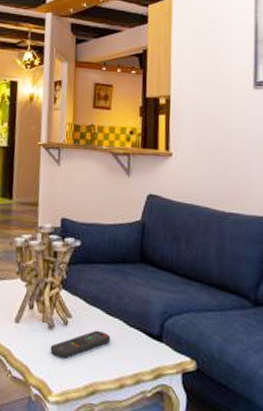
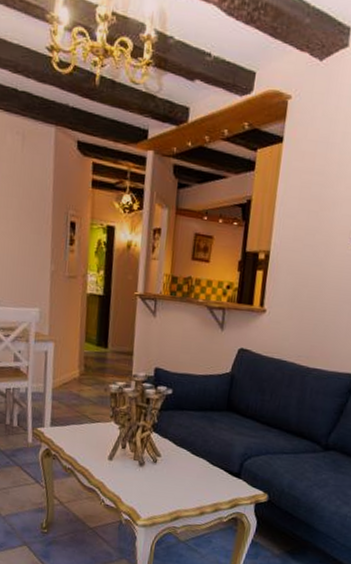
remote control: present [50,330,111,359] -> none [140,467,196,491]

